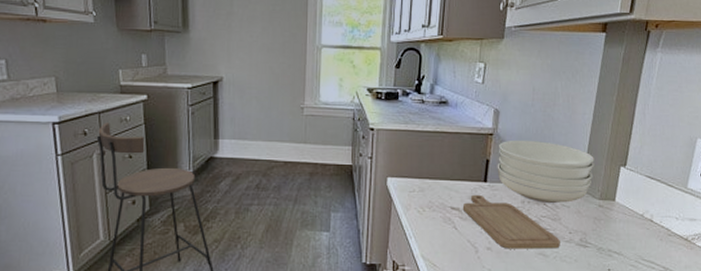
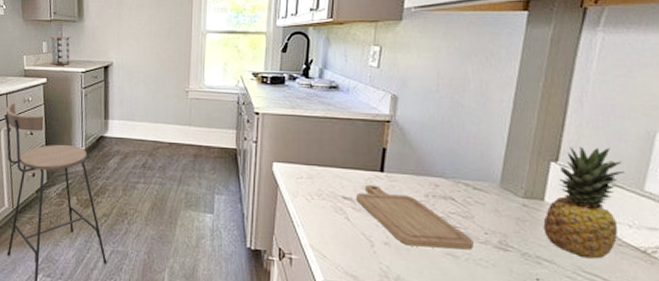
spice rack: none [149,43,177,81] -> present [49,32,72,65]
bowl: present [497,140,595,203] -> none [395,128,516,199]
fruit: none [614,152,675,248] -> present [543,145,626,259]

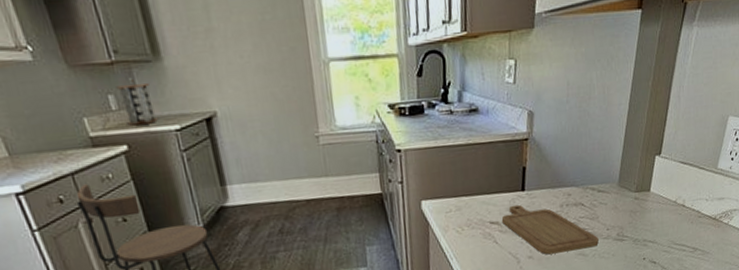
fruit: present [543,145,626,259] -> none [649,135,707,233]

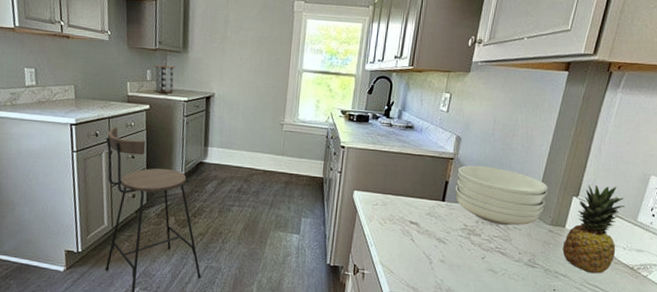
chopping board: present [501,204,599,255] -> none [420,211,510,267]
bowl: none [534,139,630,204] -> present [455,165,548,226]
fruit: none [649,135,707,233] -> present [562,184,626,274]

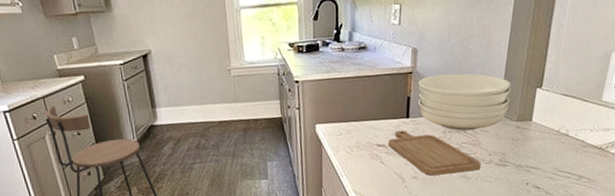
spice rack: present [154,61,175,94] -> none [78,25,108,61]
chopping board: none [420,211,510,267] -> present [387,130,481,176]
fruit: present [562,184,626,274] -> none [531,69,590,161]

